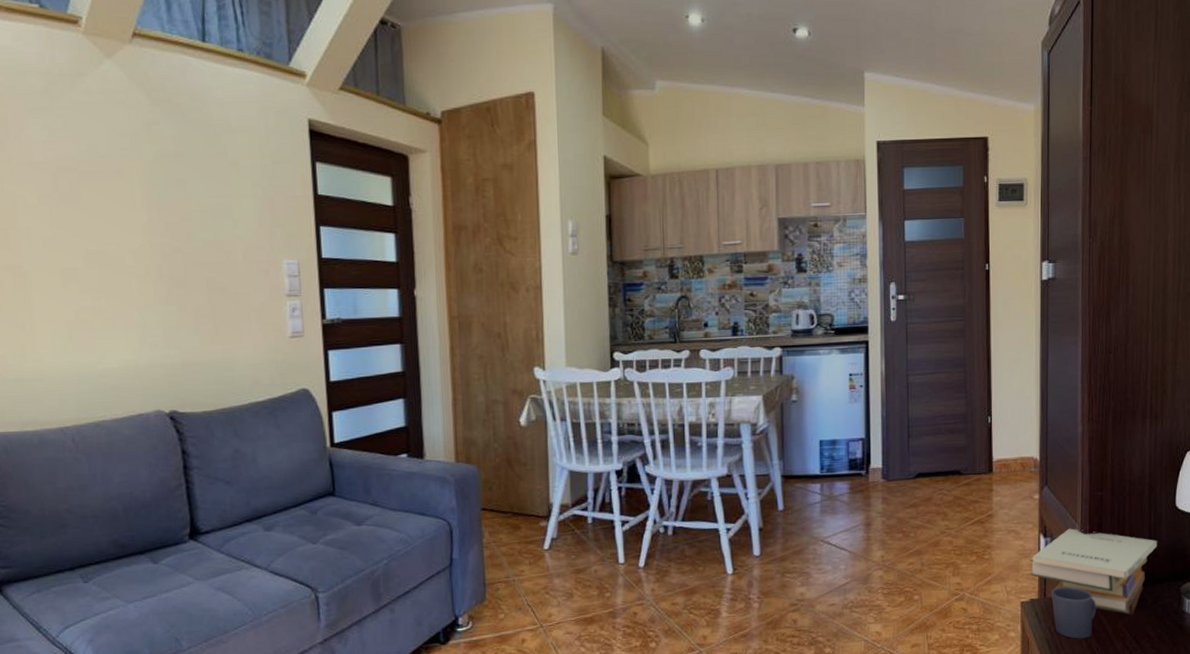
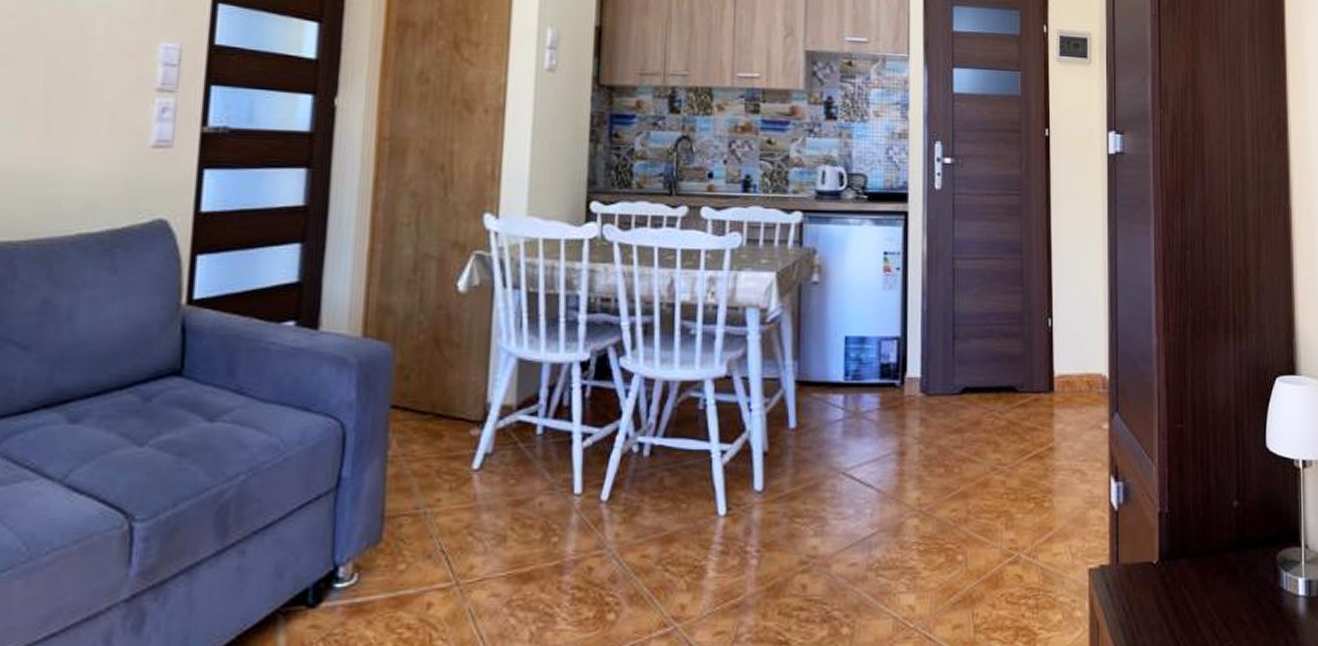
books: present [1029,528,1157,615] -> none [1098,470,1247,592]
mug: present [1050,586,1096,639] -> none [1124,549,1179,623]

